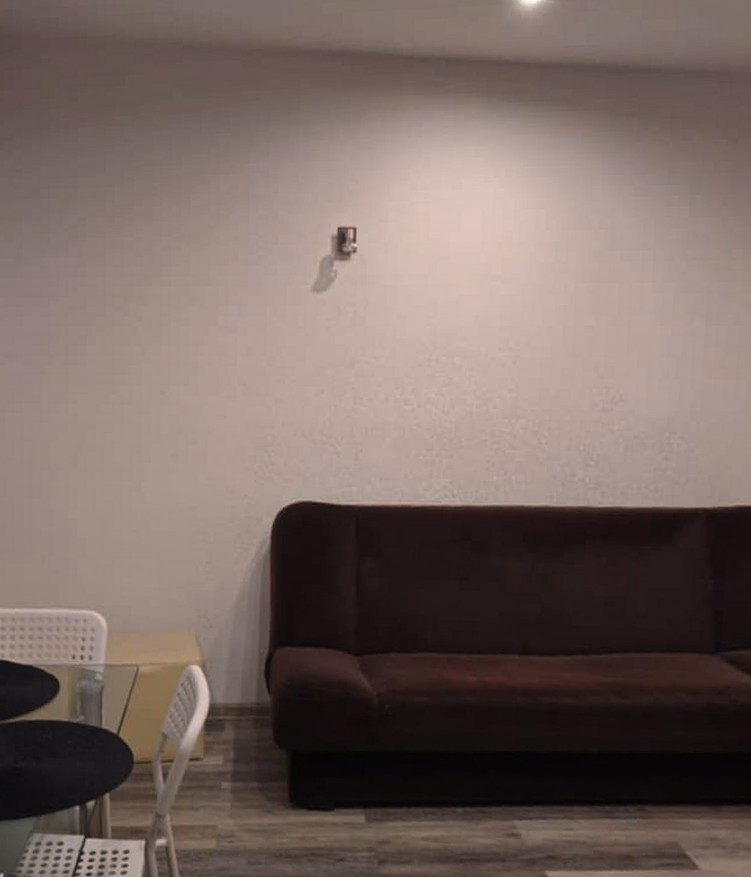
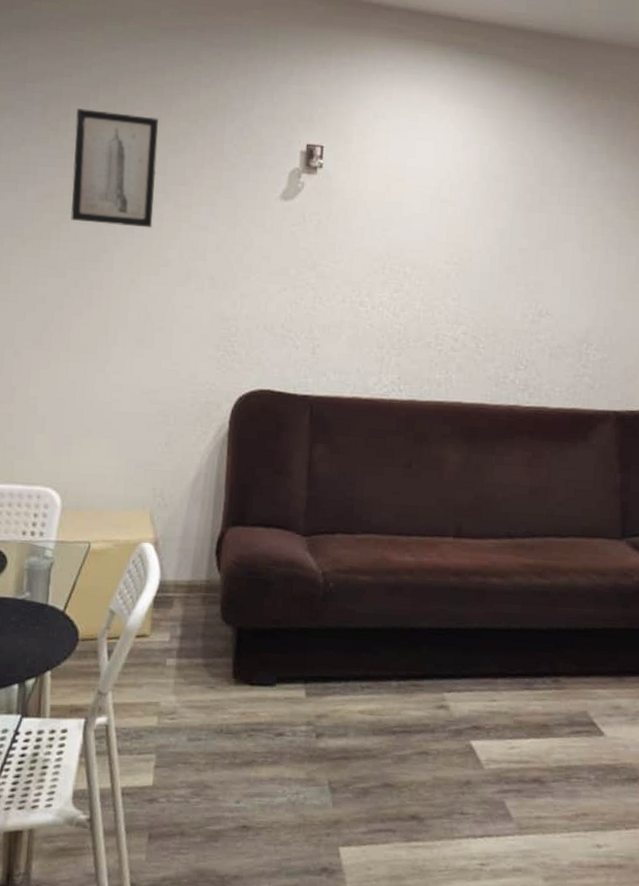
wall art: none [93,211,179,335] -> present [70,109,159,228]

